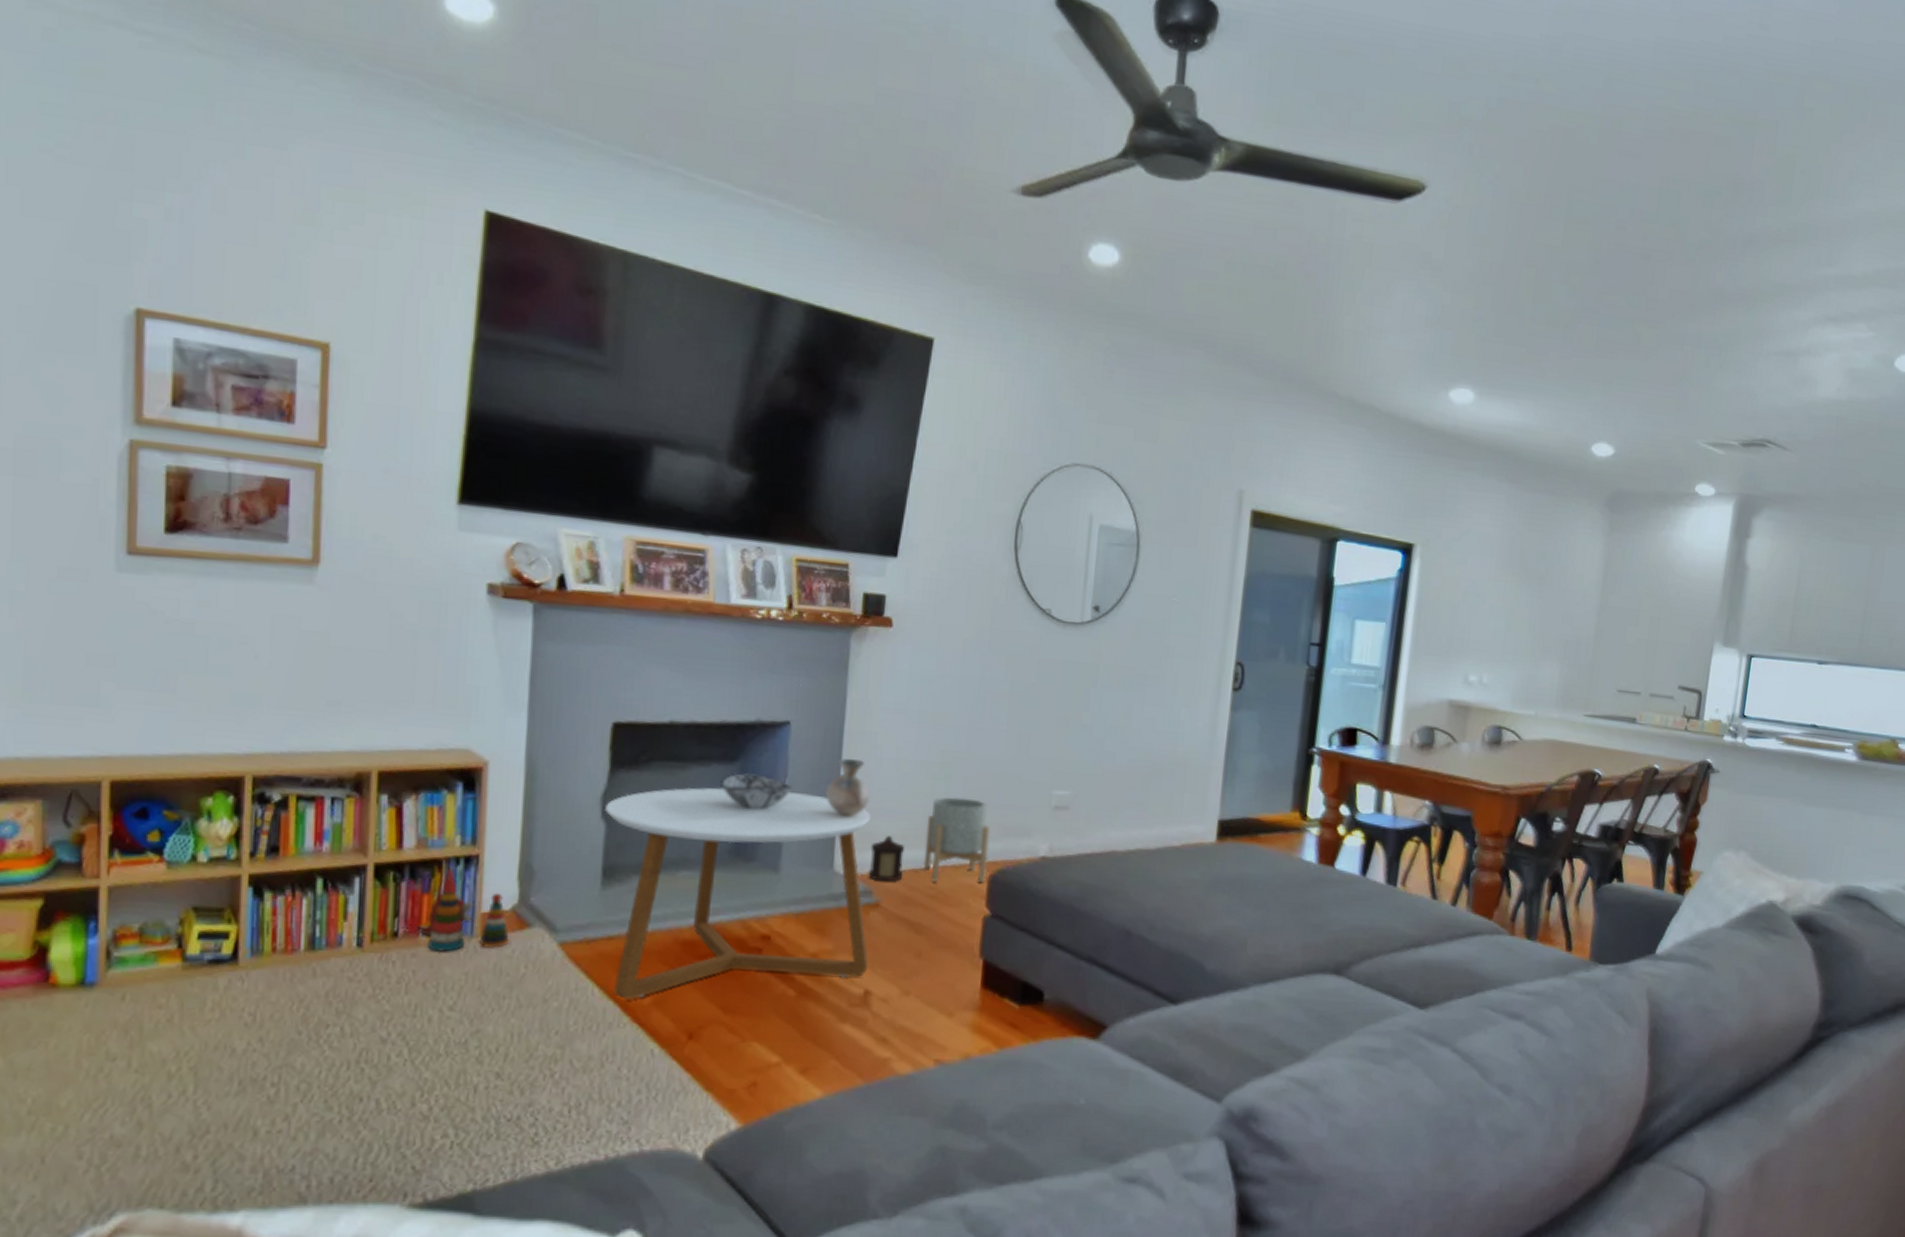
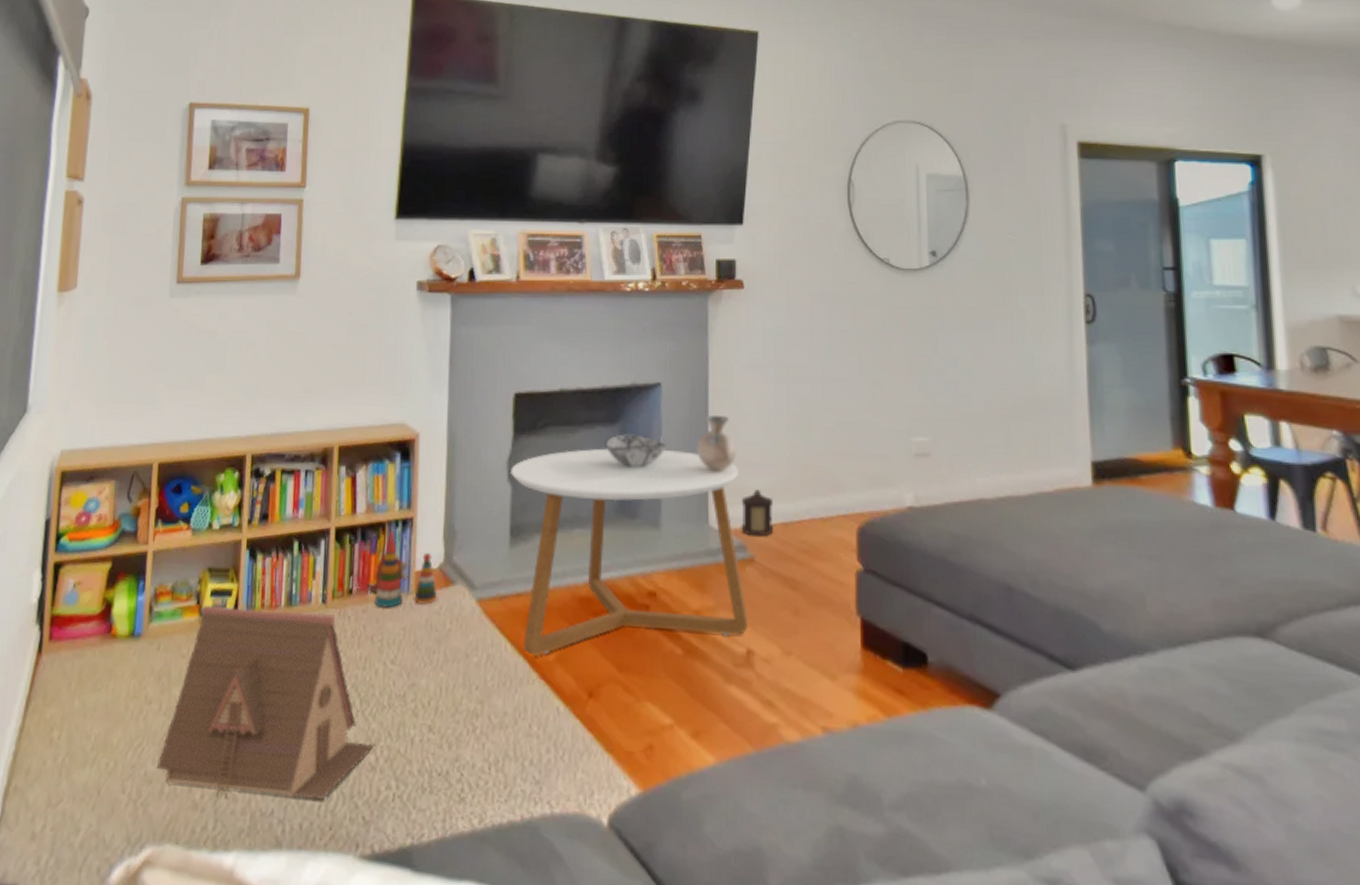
toy house: none [127,948,429,1158] -> present [156,604,376,800]
planter: present [923,797,991,882] -> none [792,448,855,536]

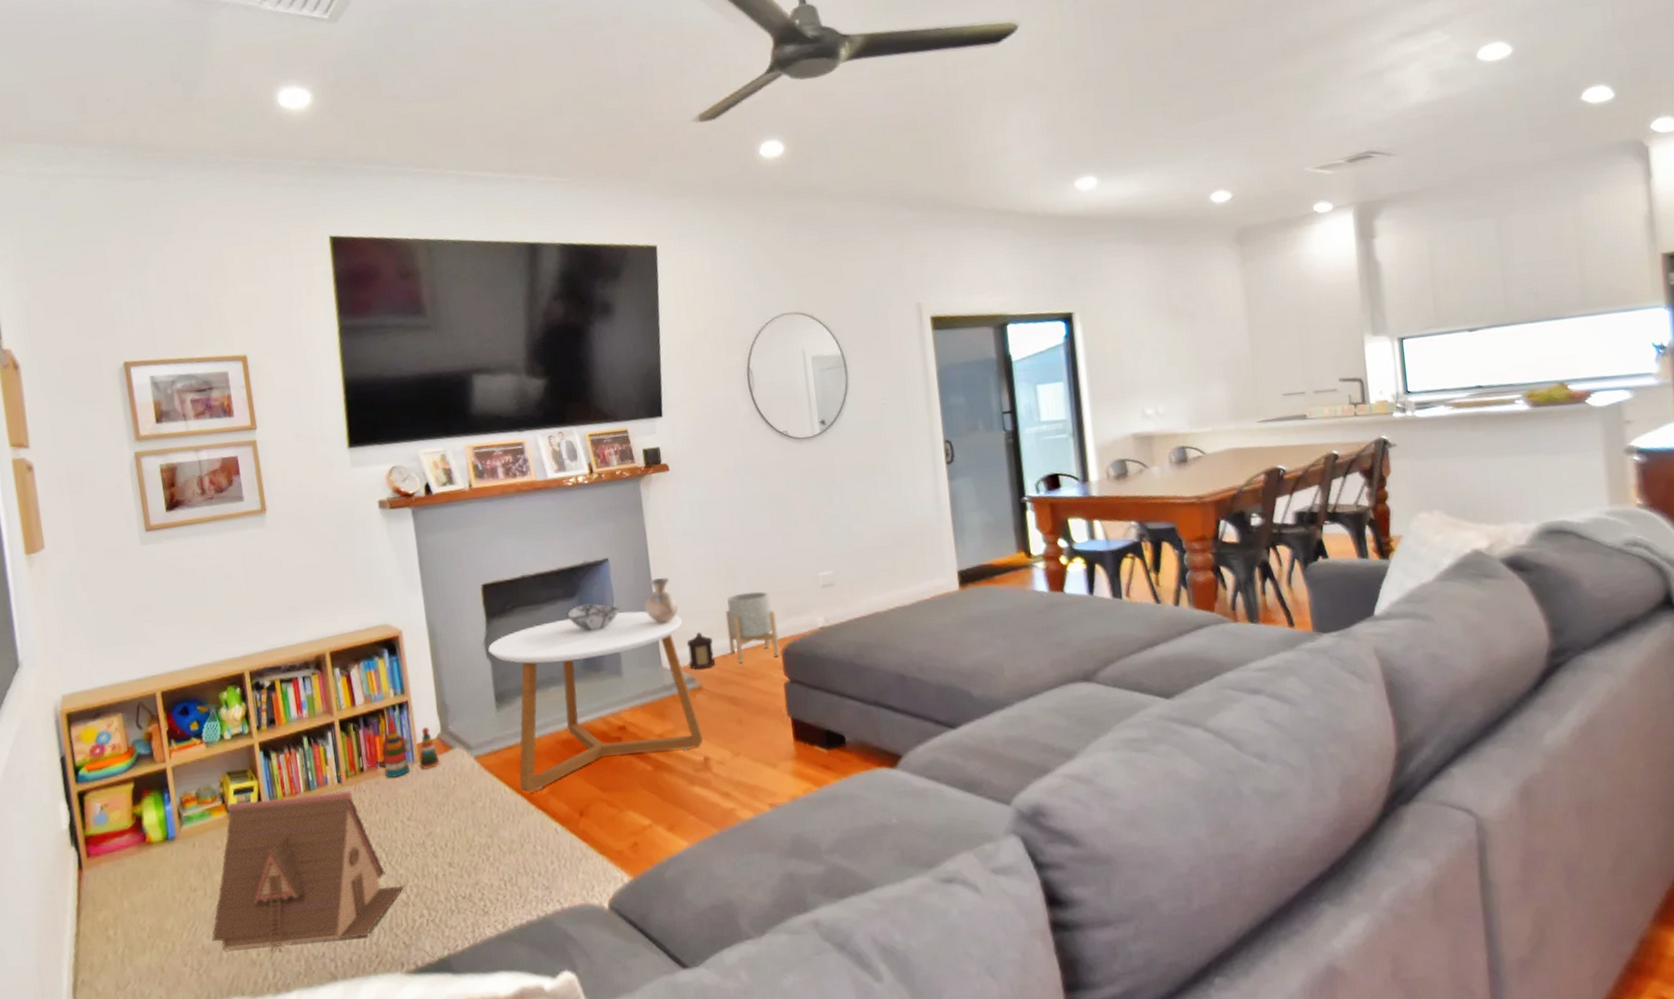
planter: none [792,448,855,536] -> present [725,591,780,663]

